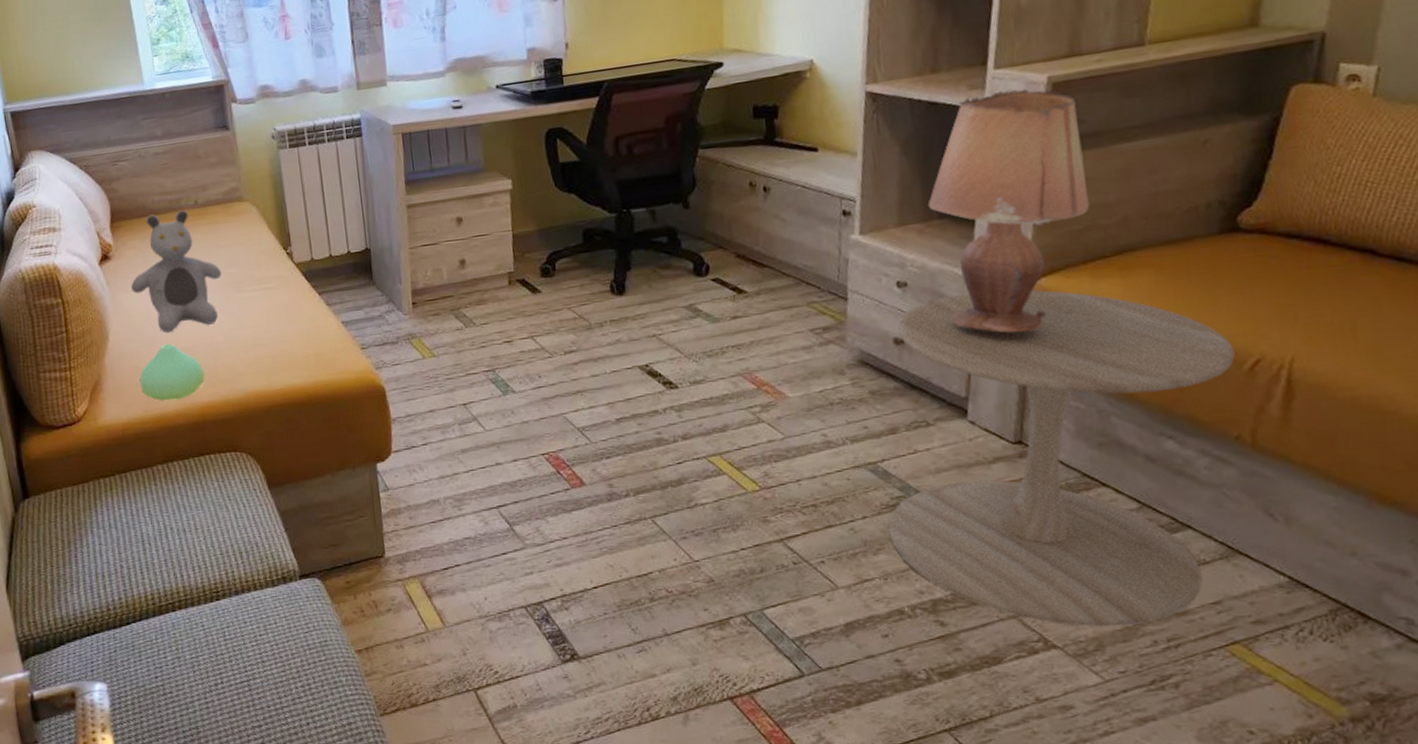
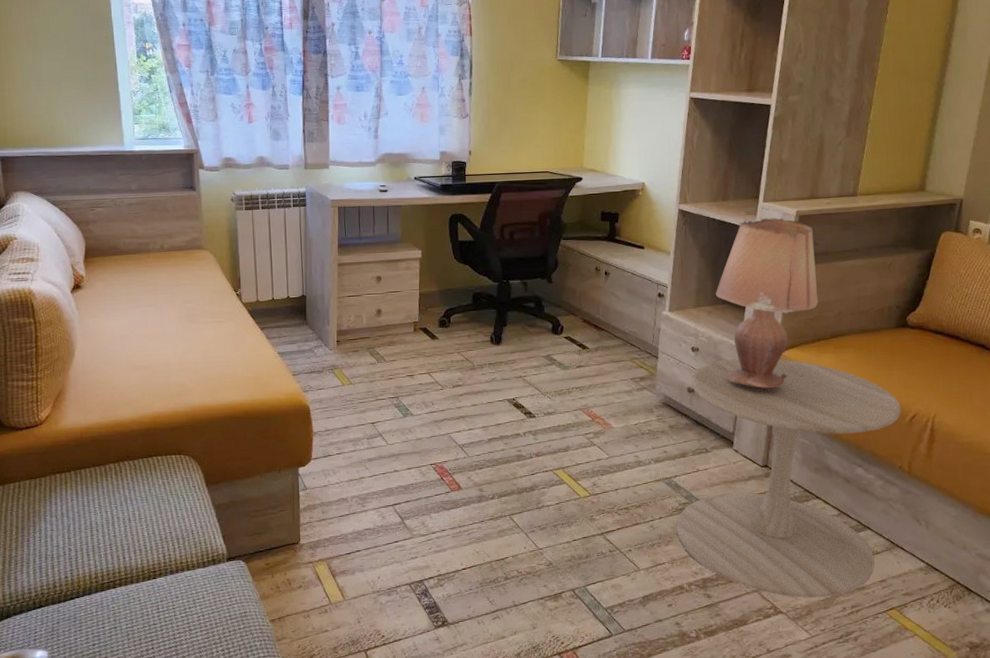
teddy bear: present [130,210,222,333] -> none [98,253,180,354]
plush toy: present [139,344,205,401] -> none [99,362,158,410]

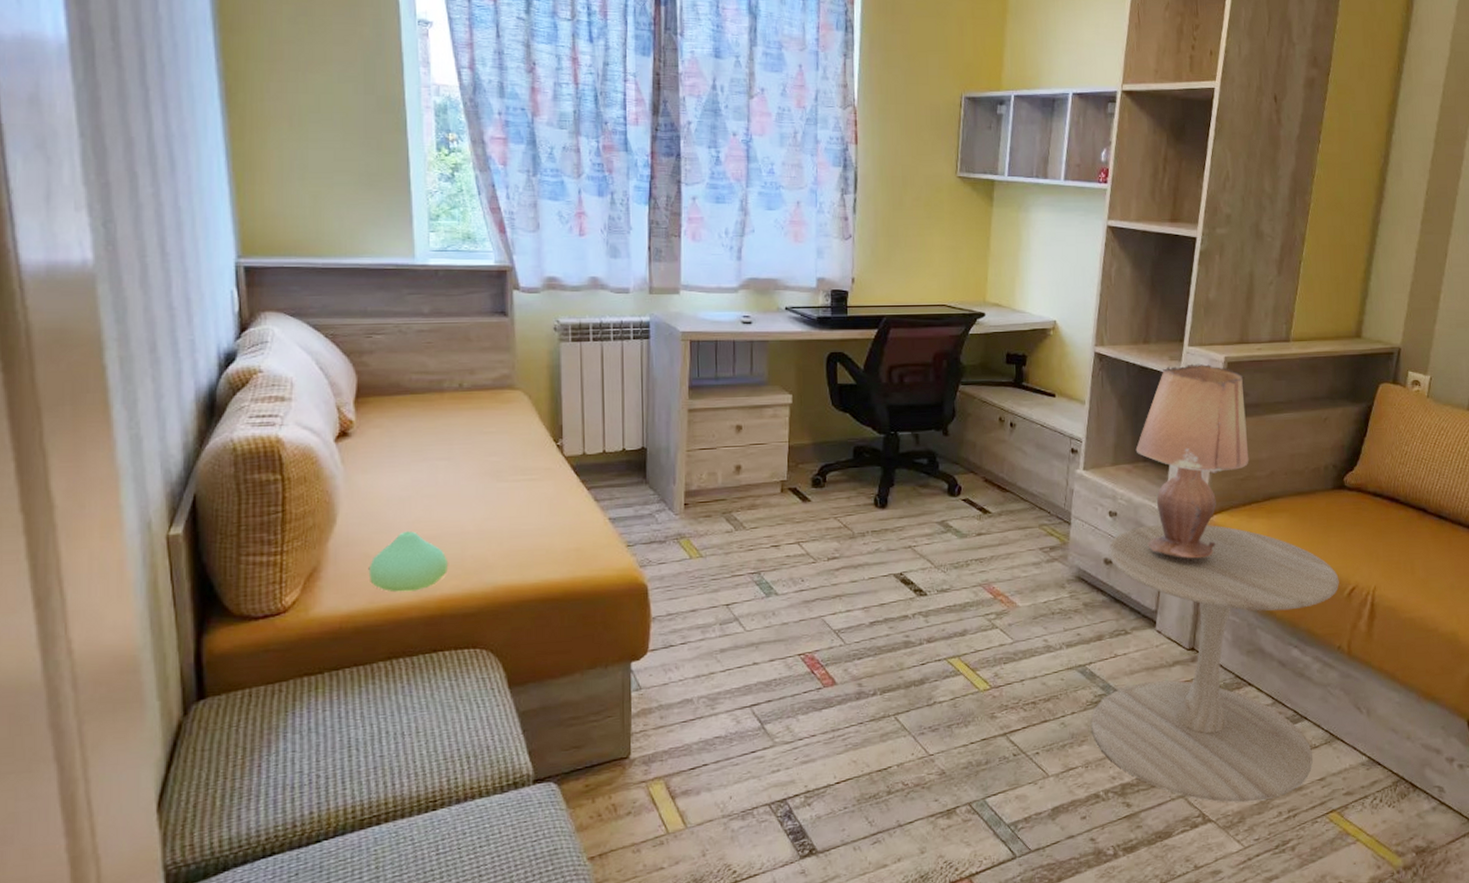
plush toy: none [99,362,158,410] -> present [368,531,448,593]

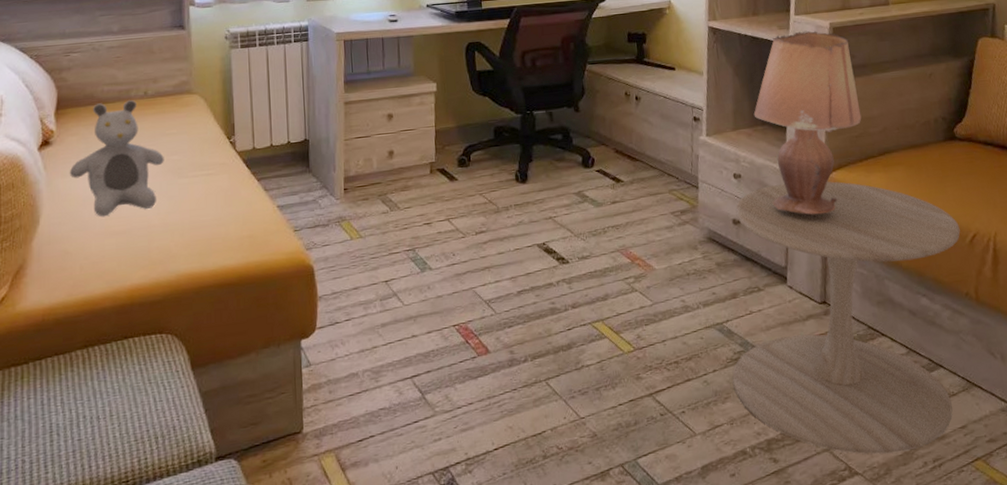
plush toy: present [368,531,448,593] -> none [67,227,136,285]
teddy bear: none [370,392,481,520] -> present [69,100,164,217]

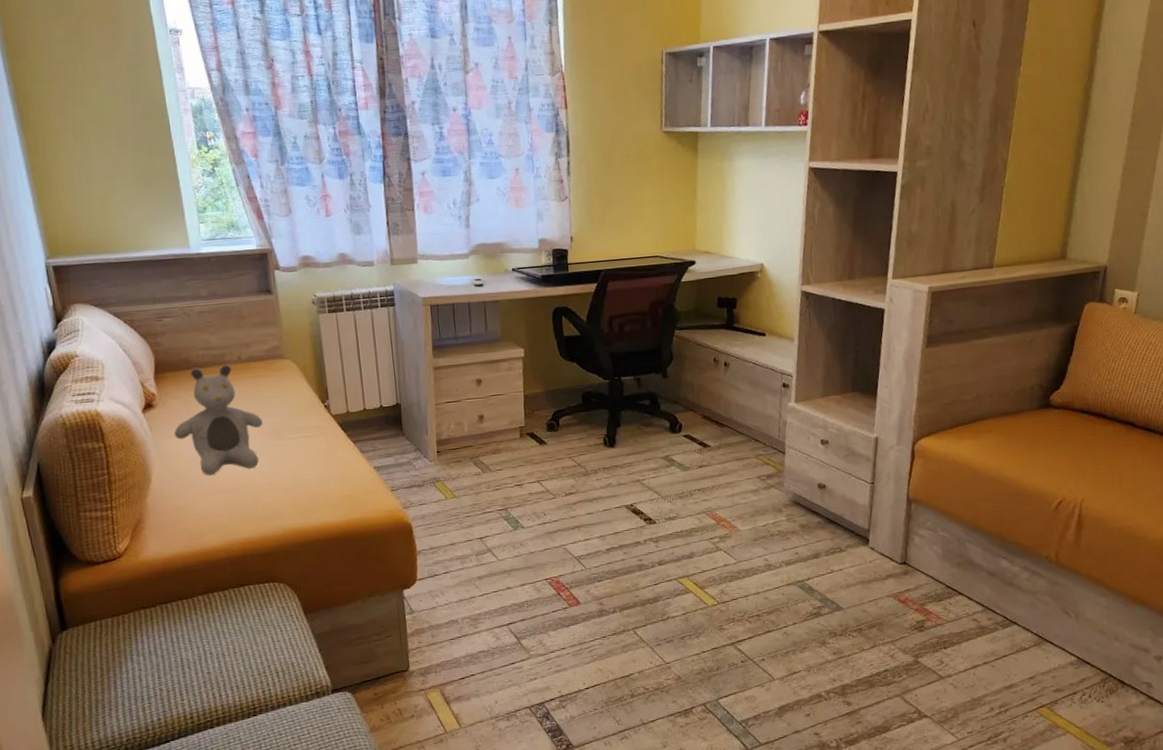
side table: present [732,181,960,455] -> none [811,448,1047,700]
lamp: present [753,30,862,215] -> none [844,295,955,480]

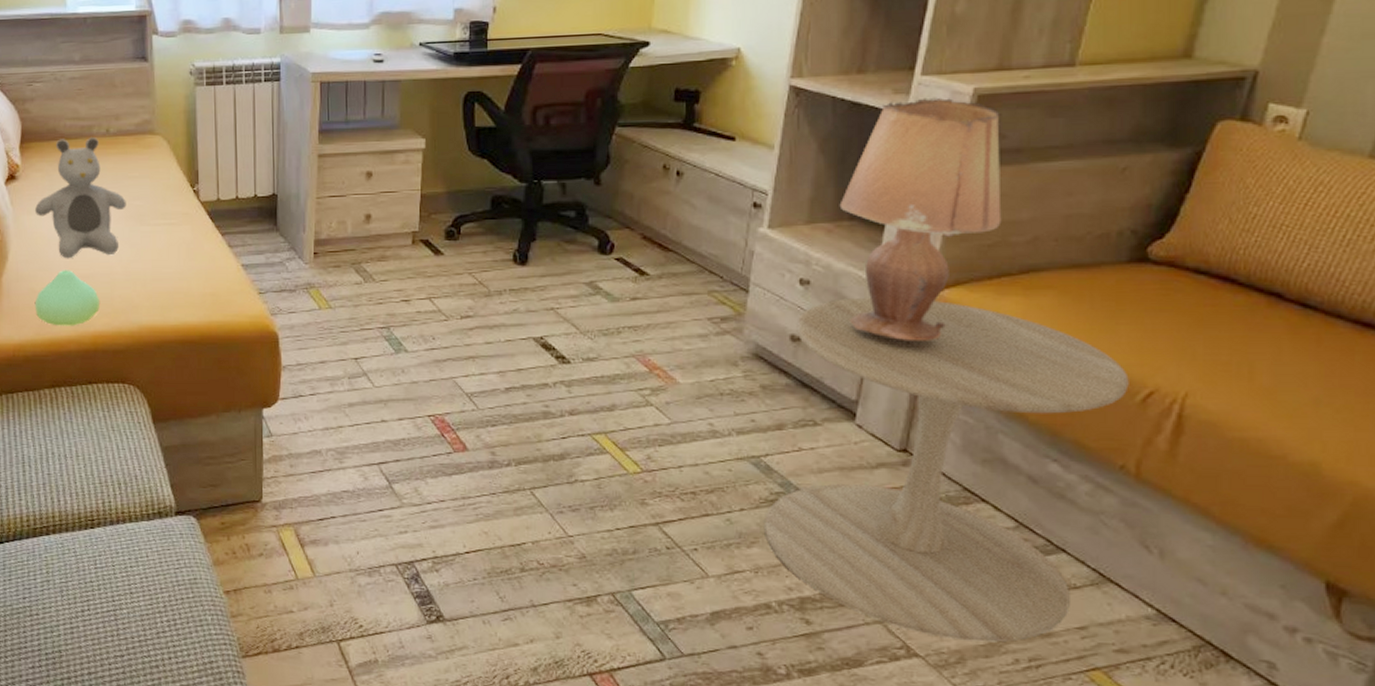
plush toy: none [181,485,245,538] -> present [34,270,99,326]
side table: none [811,448,1047,700] -> present [765,297,1129,642]
lamp: none [844,295,955,480] -> present [839,97,1002,341]

